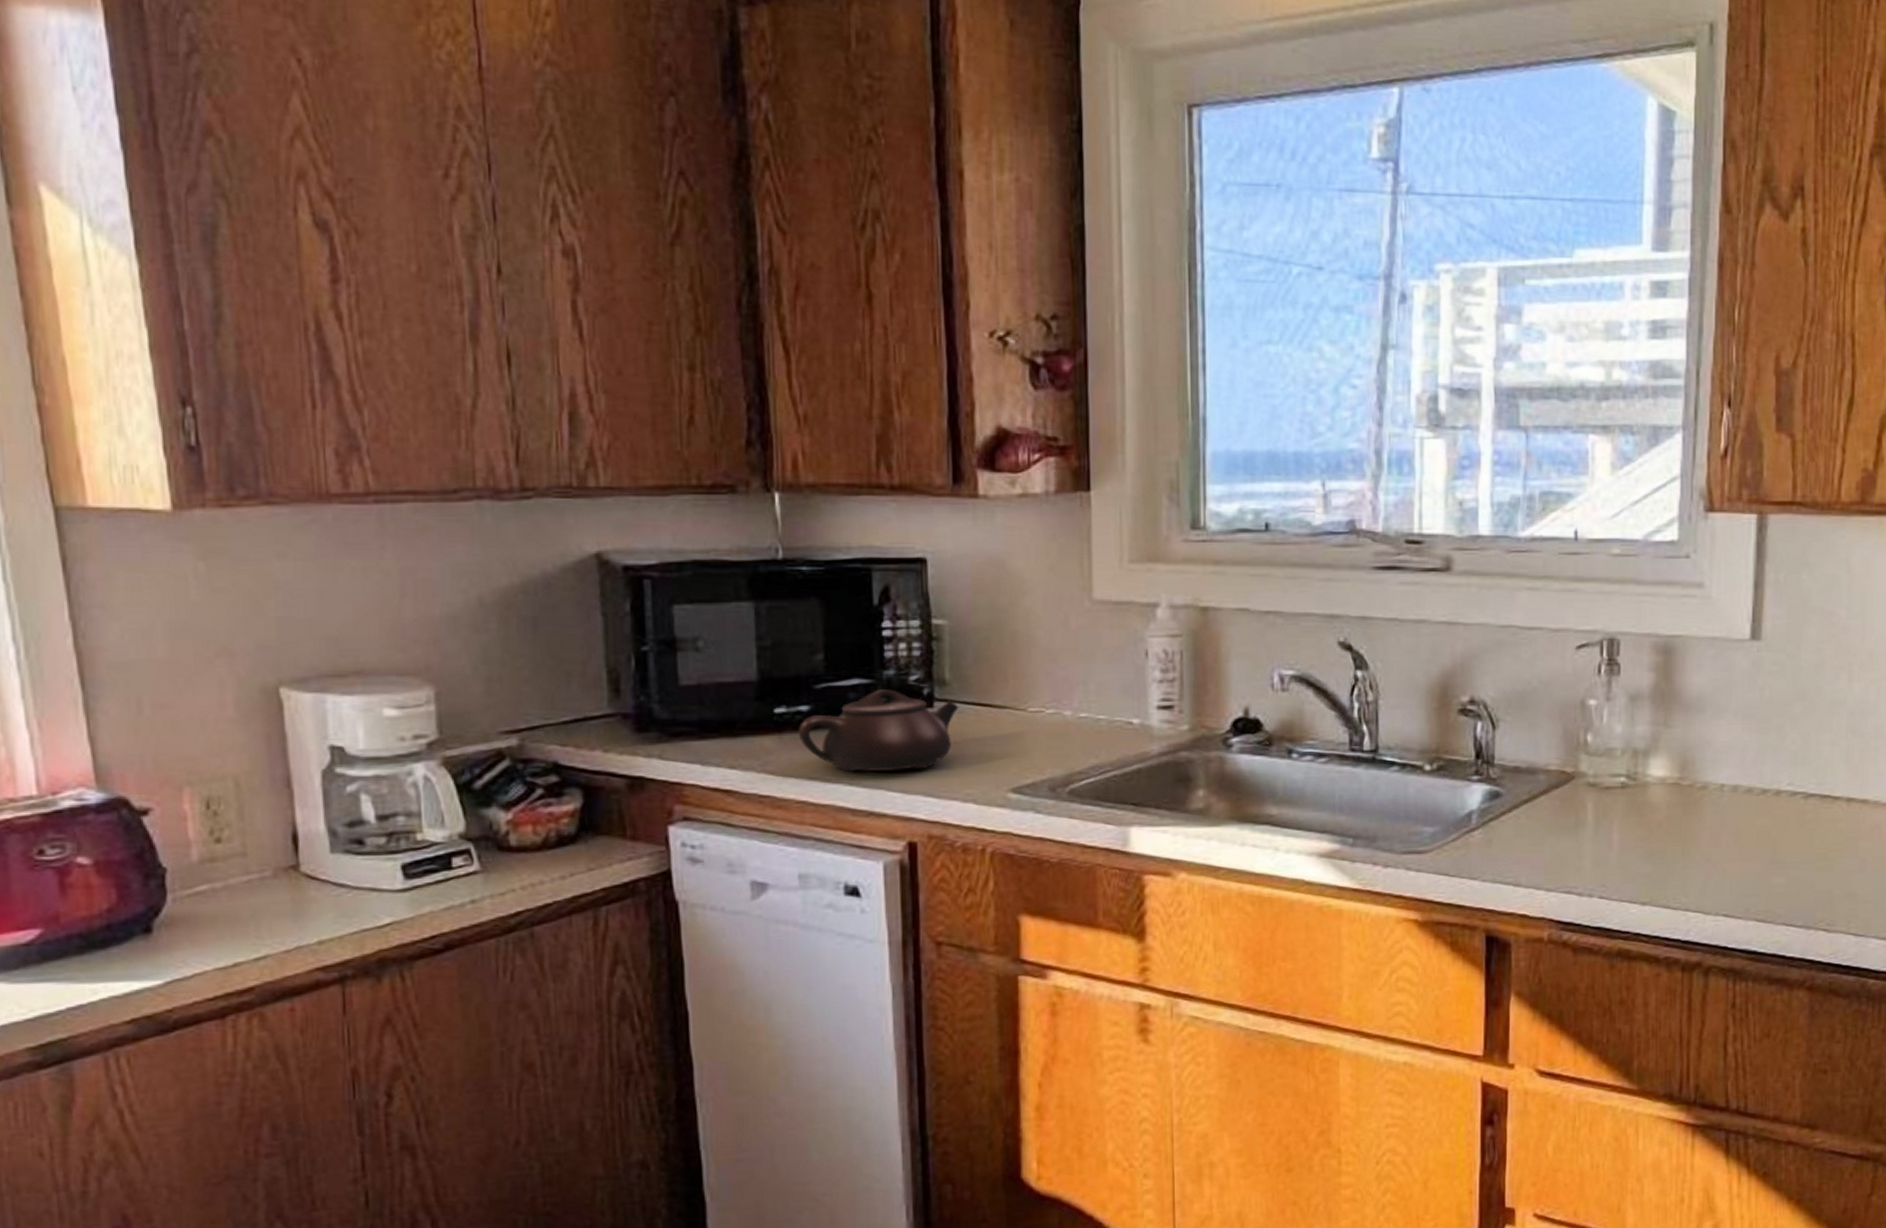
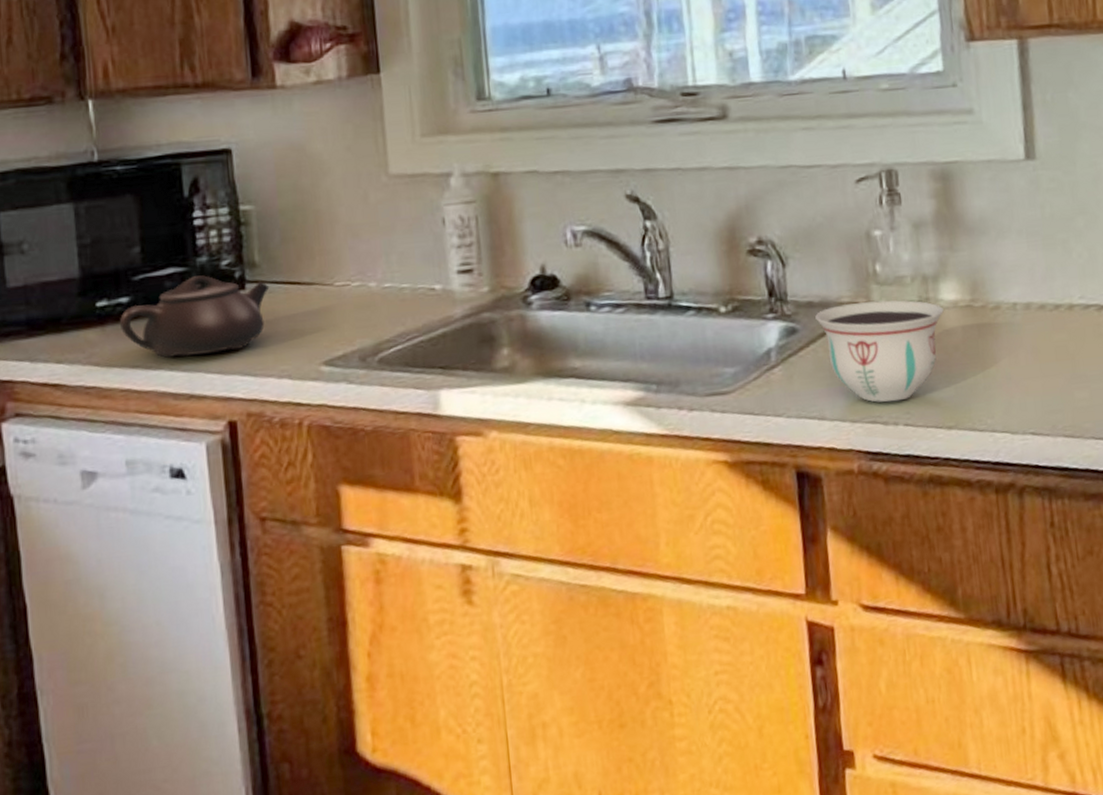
bowl: none [1521,771,1651,874] -> present [815,300,944,403]

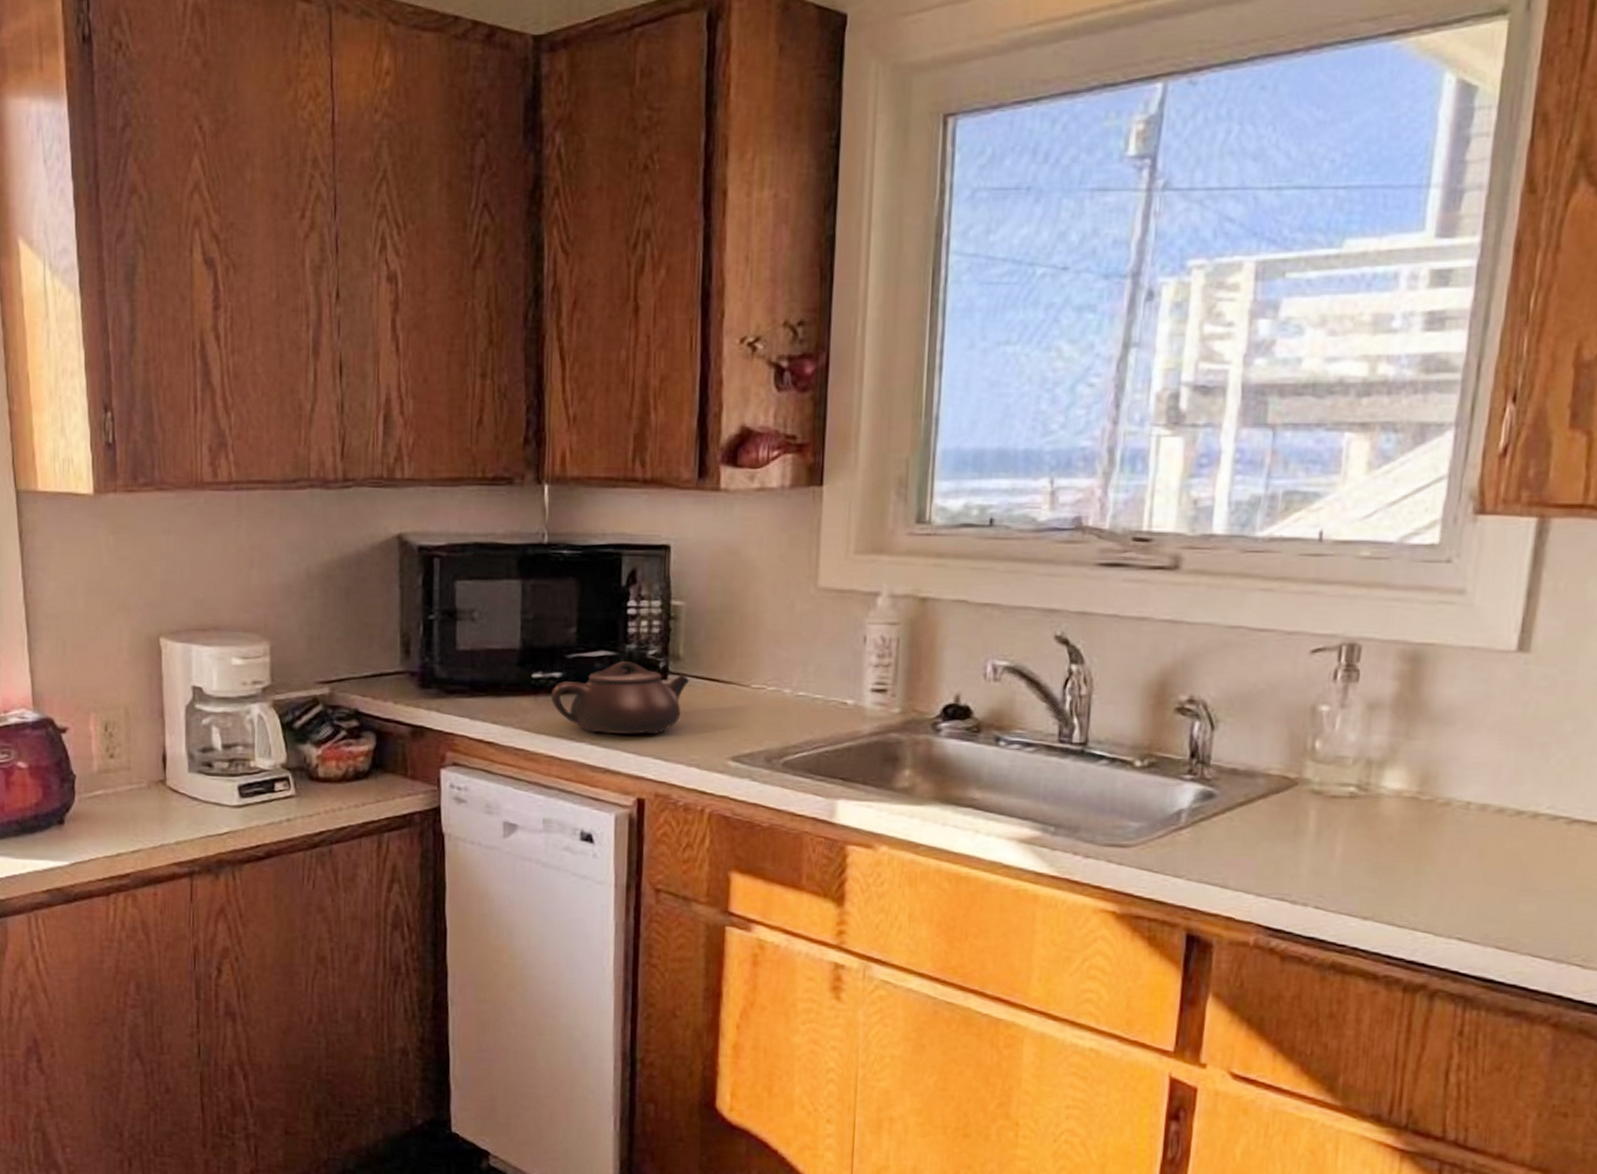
bowl: present [815,300,944,403] -> none [1237,777,1384,883]

